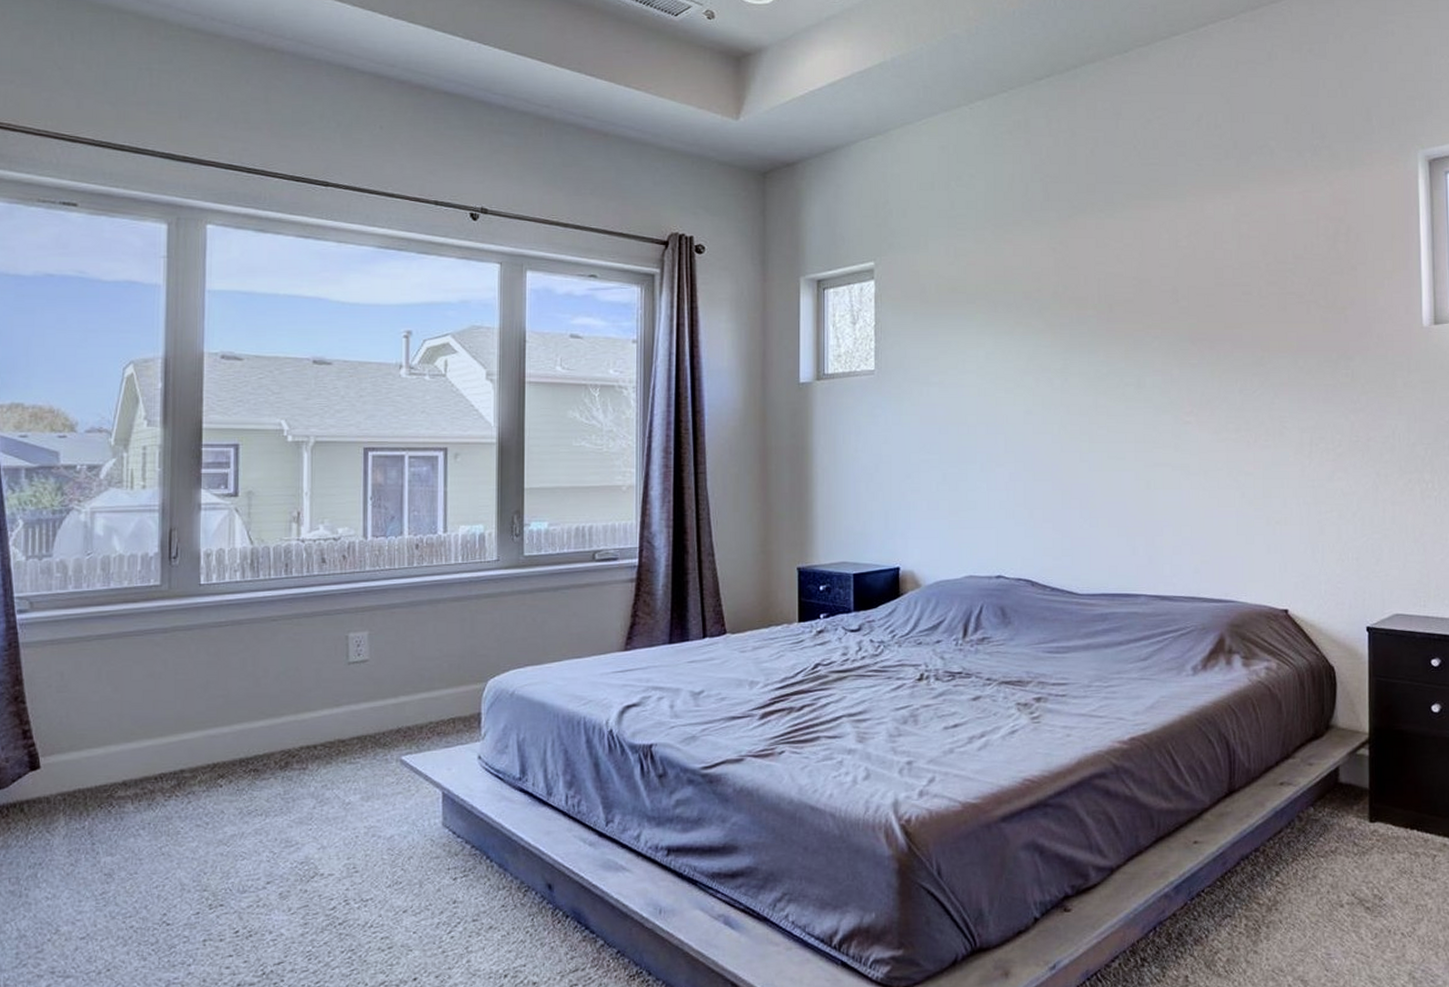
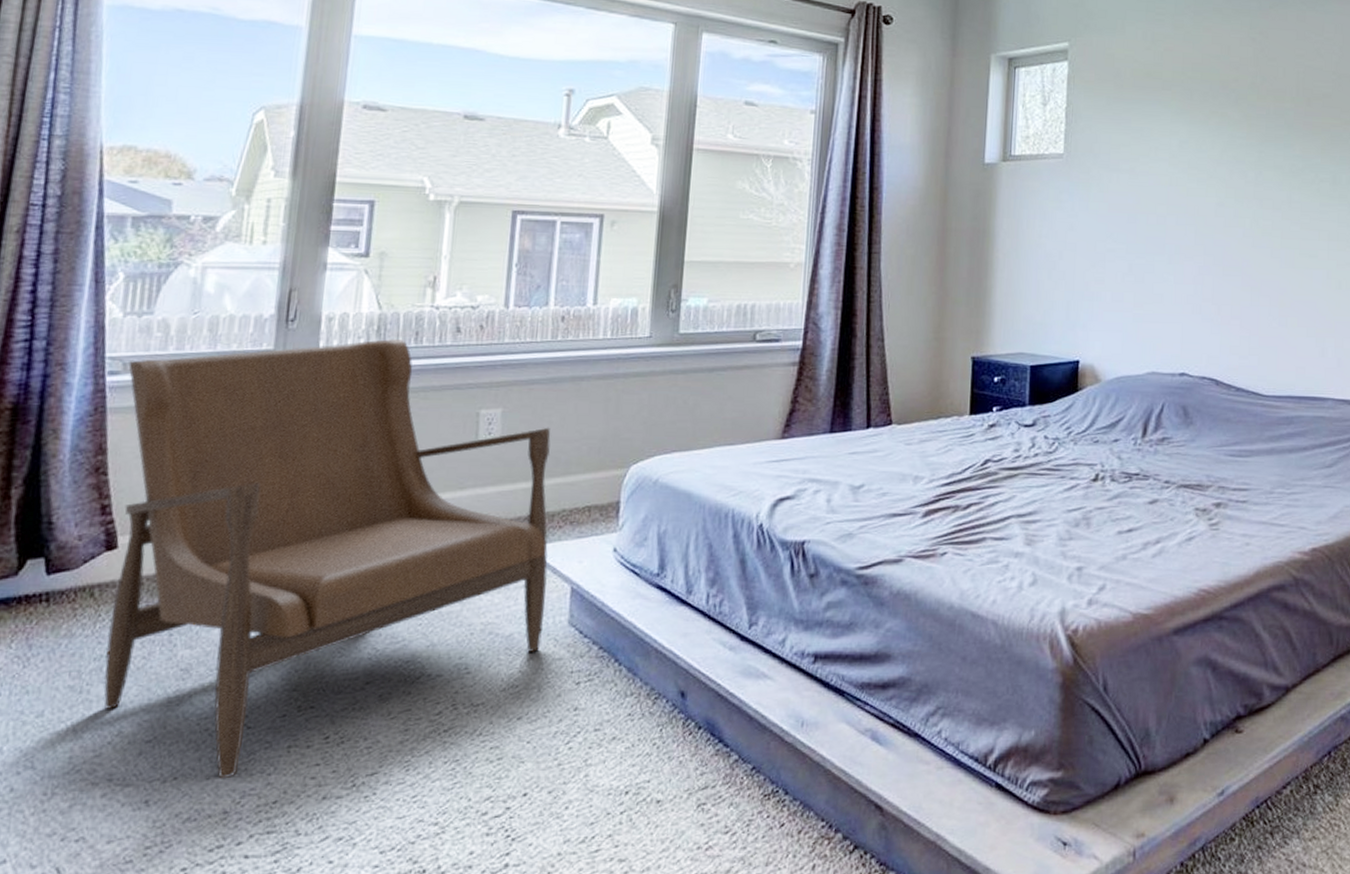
armchair: none [34,571,421,970] -> present [103,339,551,779]

